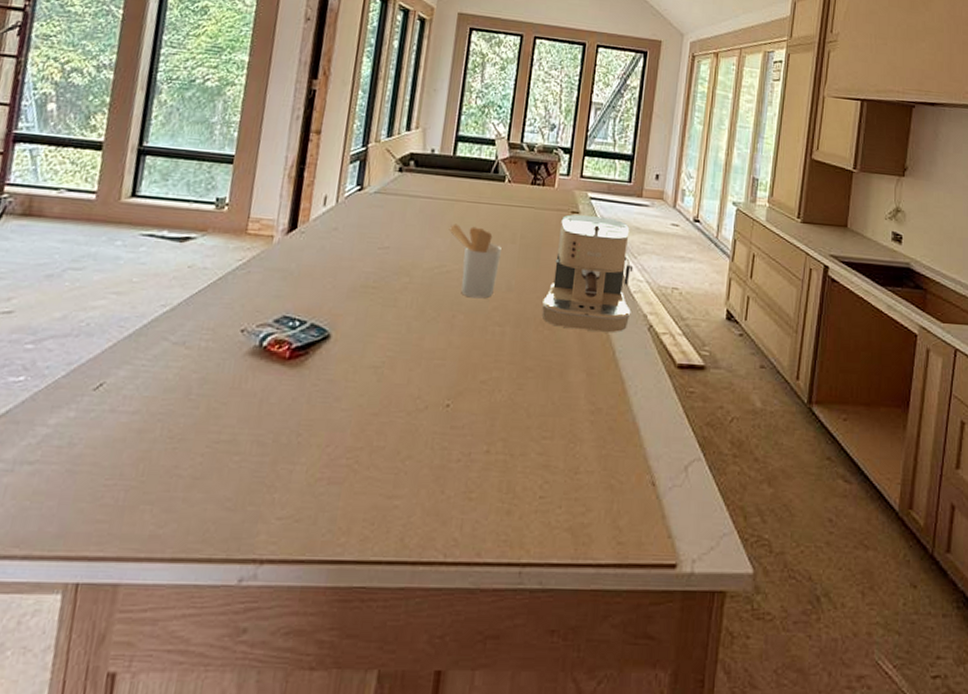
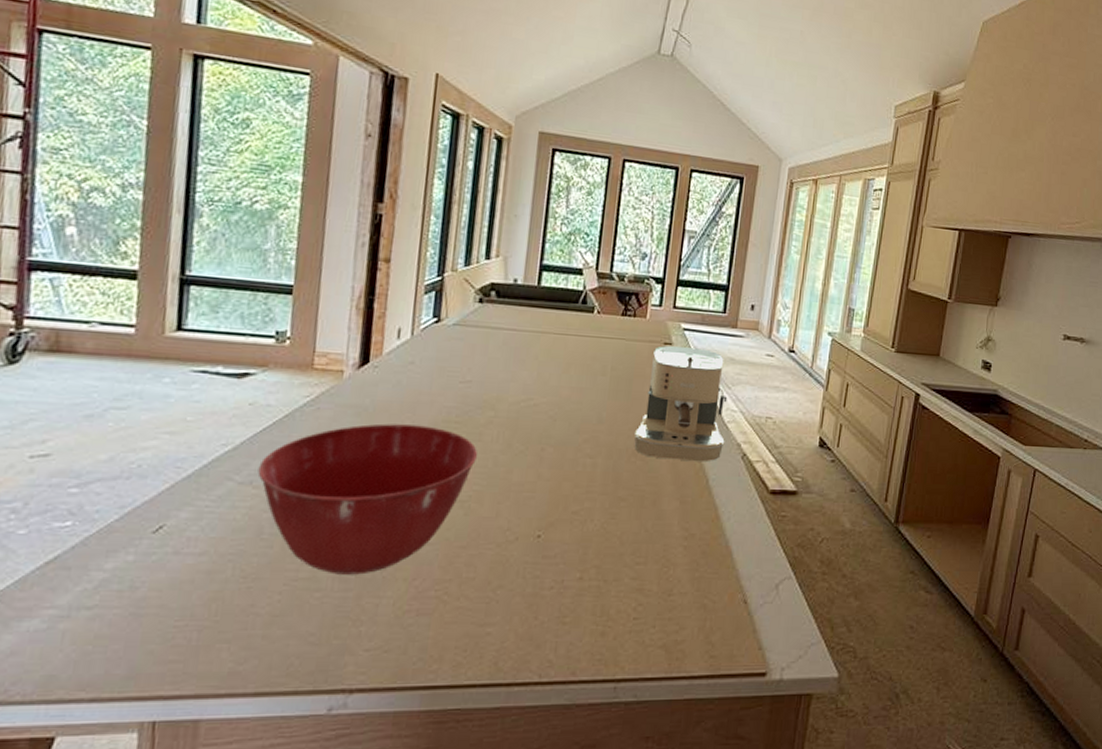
mixing bowl: none [190,287,393,439] -> present [257,423,478,575]
utensil holder: present [448,223,502,299] -> none [535,356,591,431]

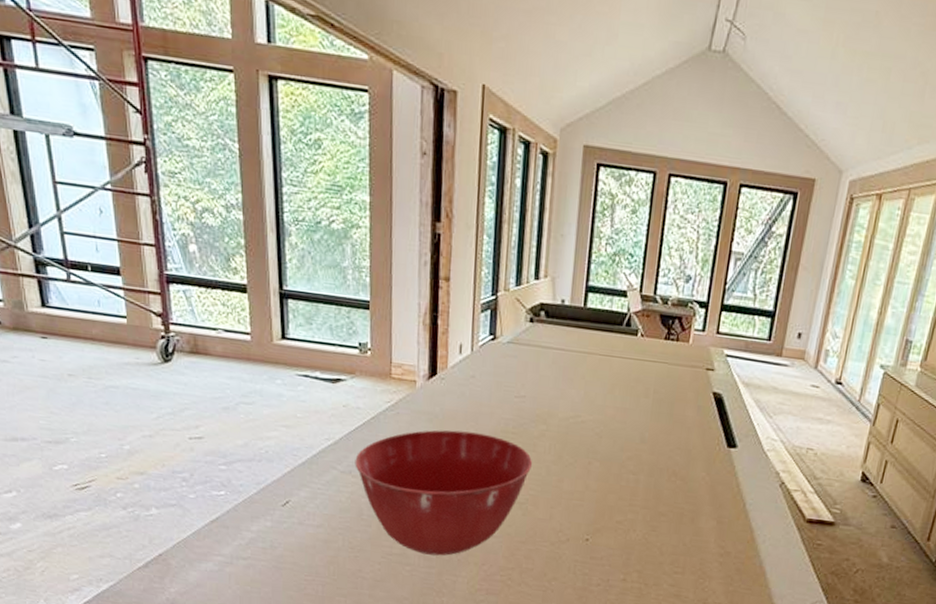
coffee maker: present [634,346,728,462] -> none [674,371,768,487]

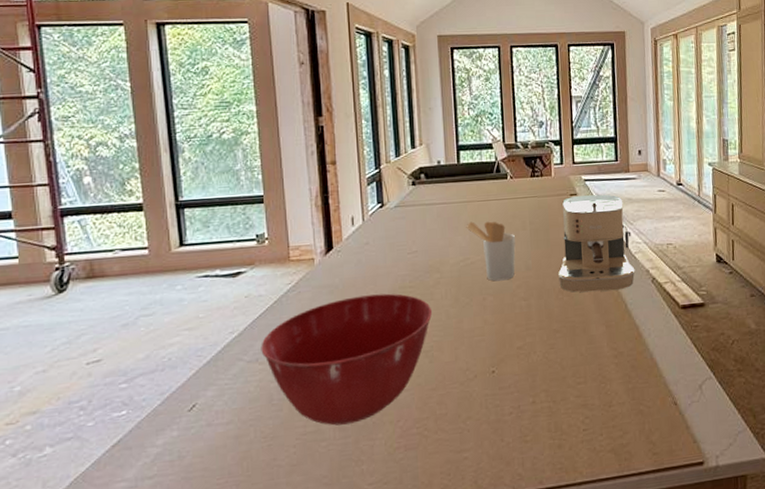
utensil holder: none [582,376,635,449] -> present [466,221,516,281]
coffee maker: none [674,371,768,487] -> present [558,194,635,293]

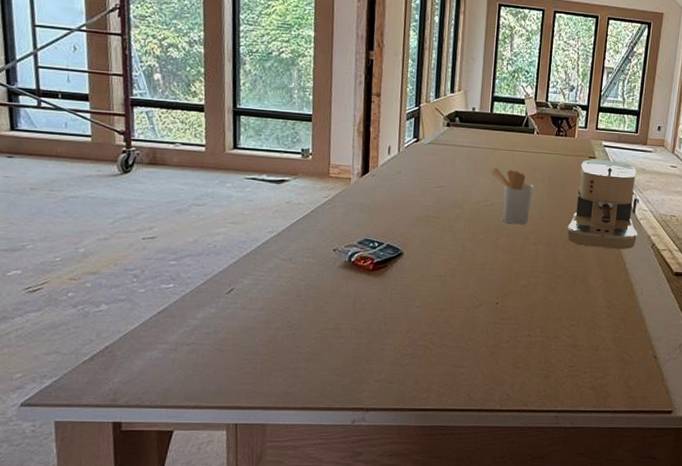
mixing bowl: present [261,293,433,426] -> none [295,217,451,327]

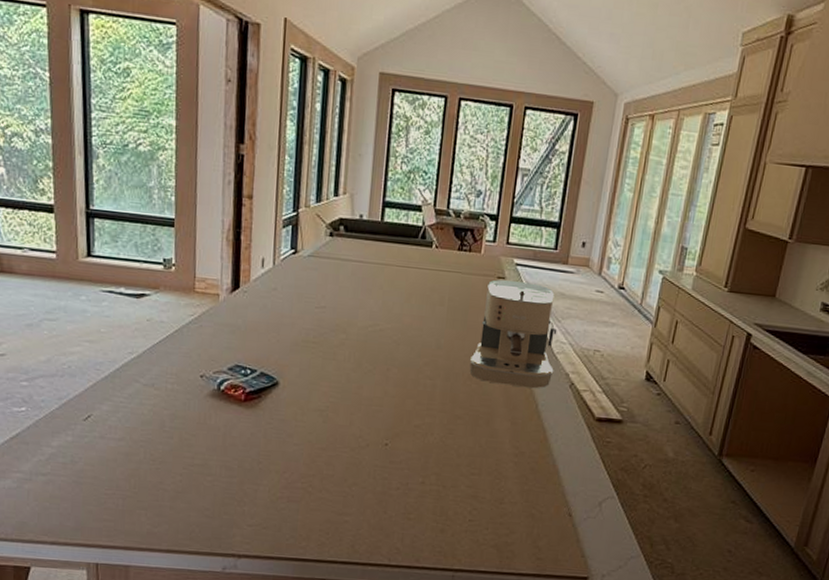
utensil holder: present [490,167,533,225] -> none [380,286,431,355]

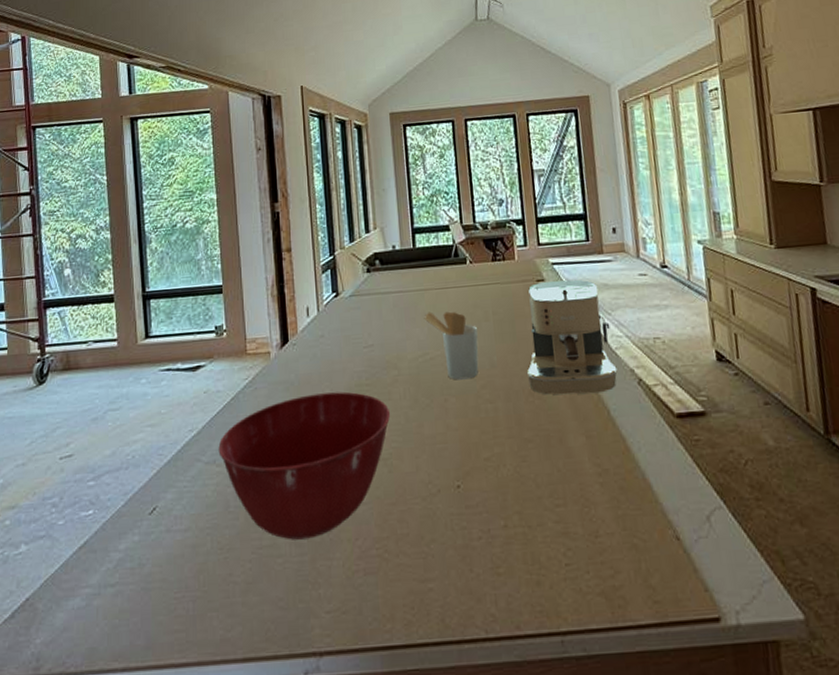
mixing bowl: none [157,341,333,465] -> present [218,391,391,540]
utensil holder: none [380,286,431,355] -> present [424,311,479,380]

